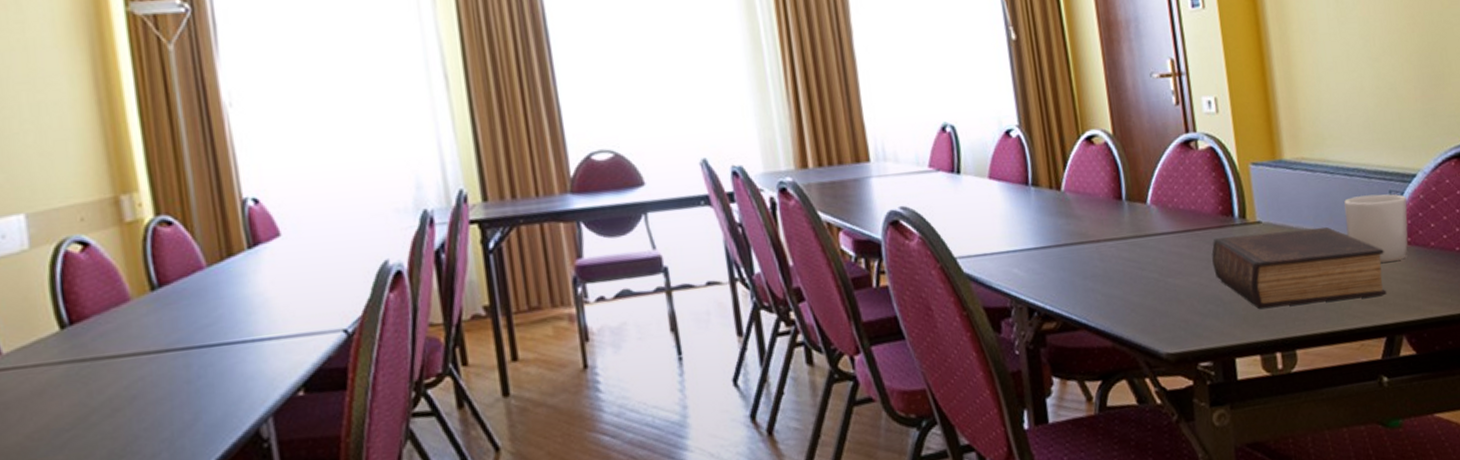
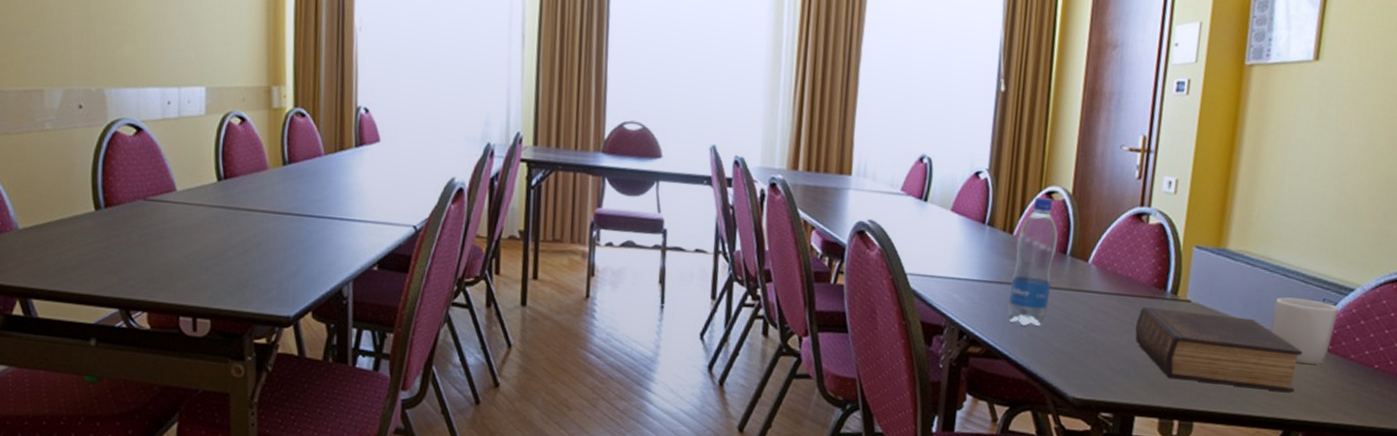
bottle: none [1067,144,1117,288] -> present [1007,197,1058,326]

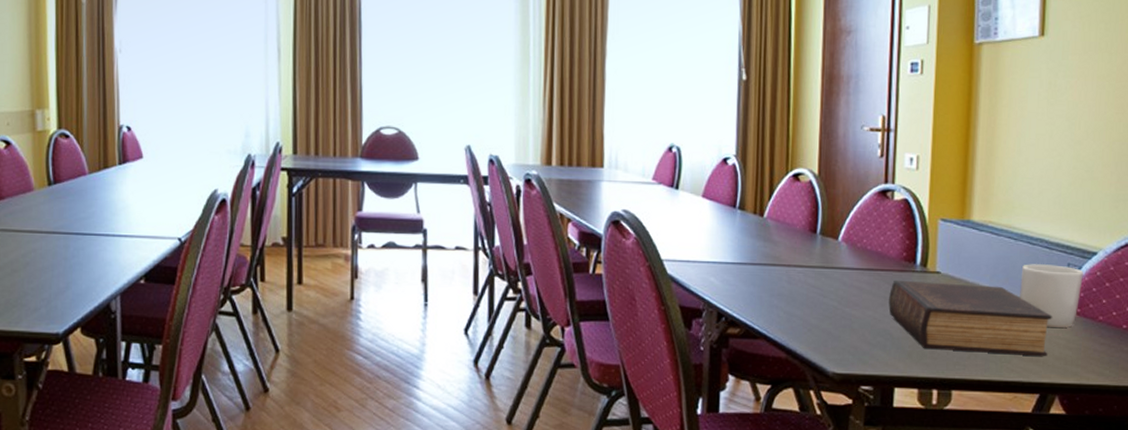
bottle: present [1007,197,1058,326] -> none [763,180,808,305]

